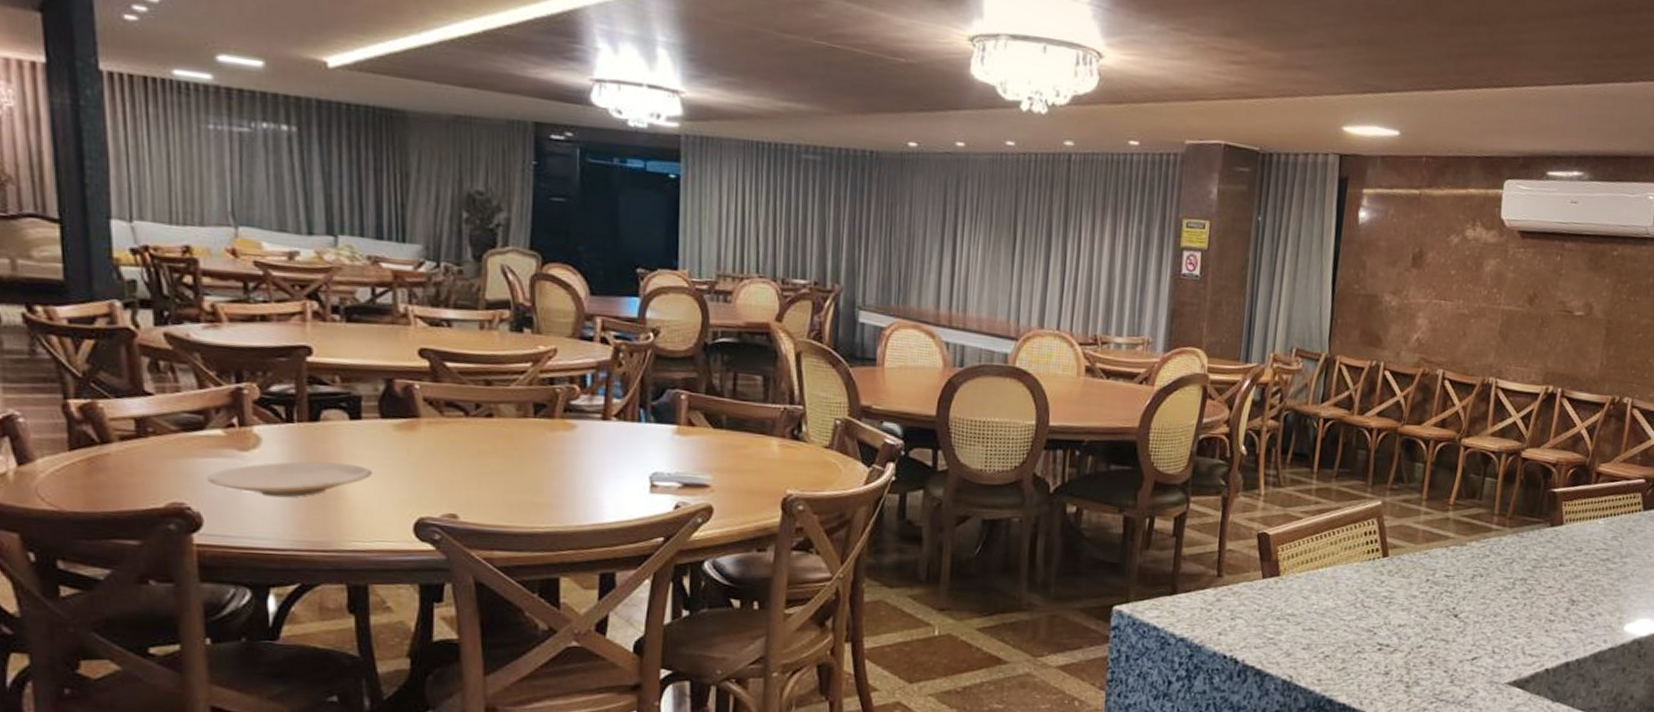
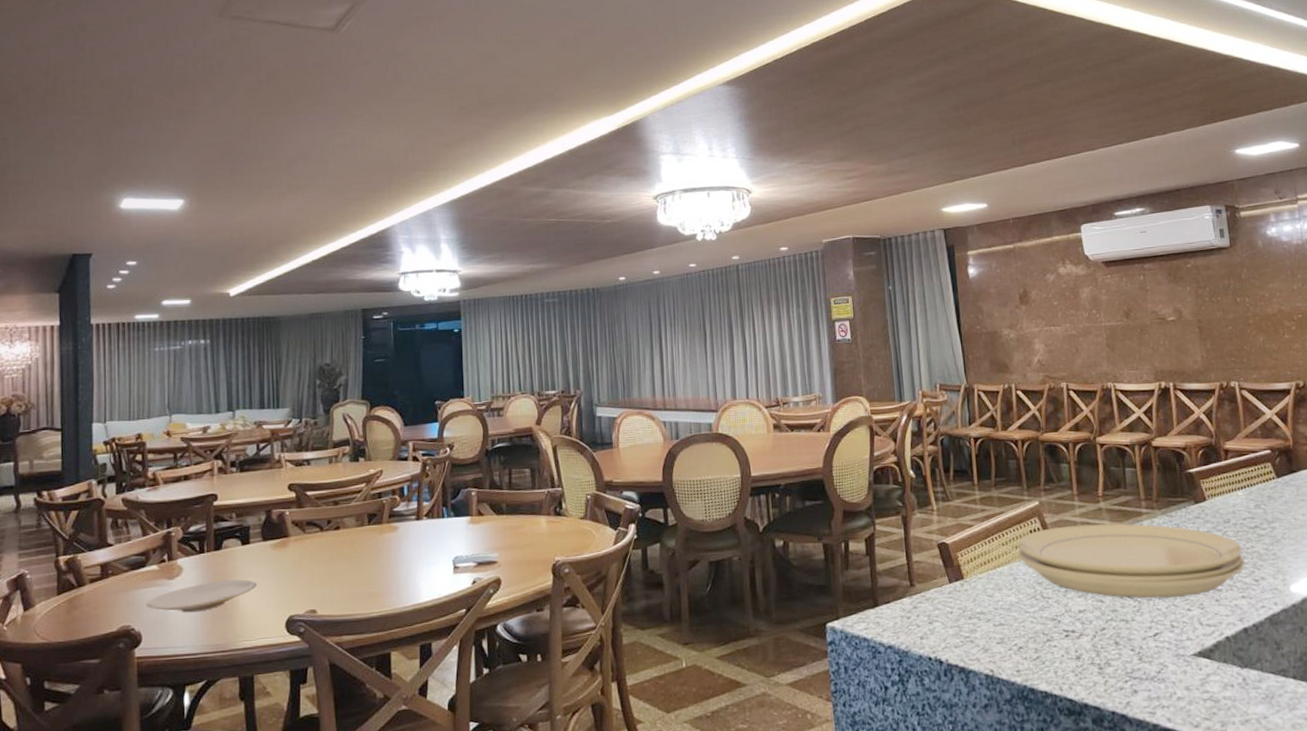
plate: none [1345,532,1587,623] -> present [1018,523,1245,599]

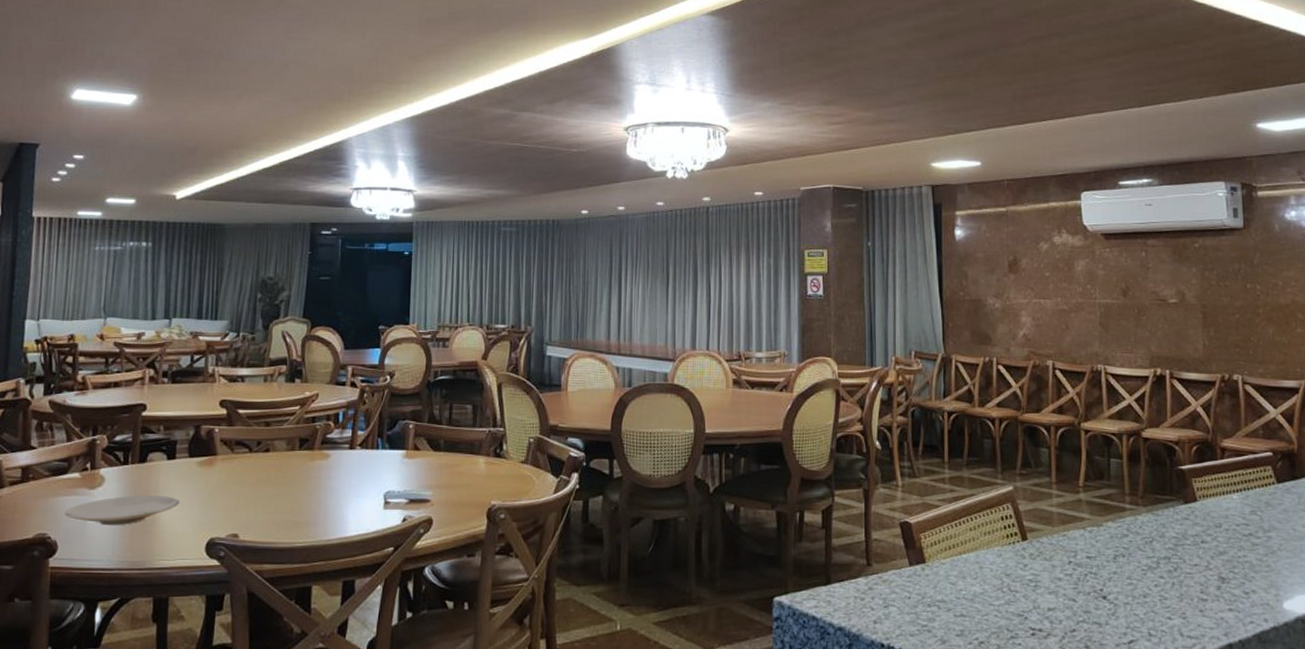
plate: present [1018,523,1245,599] -> none [986,515,1235,603]

